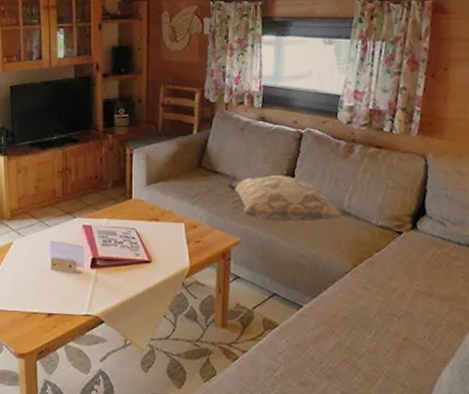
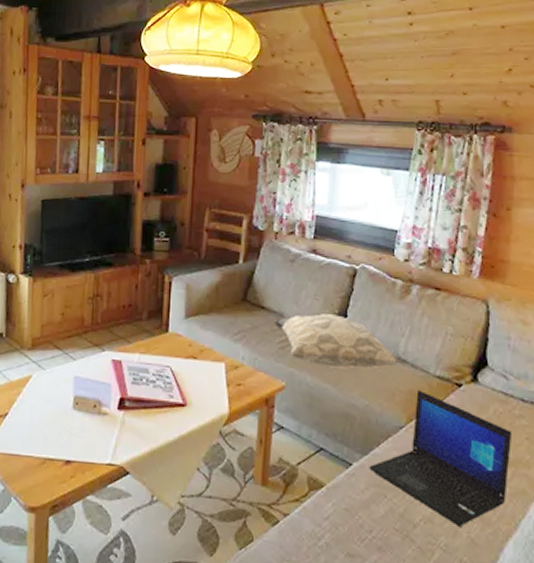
laptop: none [318,238,450,356] -> present [369,389,513,526]

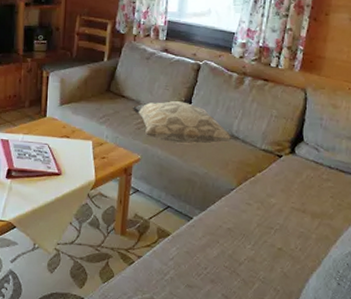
laptop: present [369,389,513,526] -> none [206,160,320,264]

